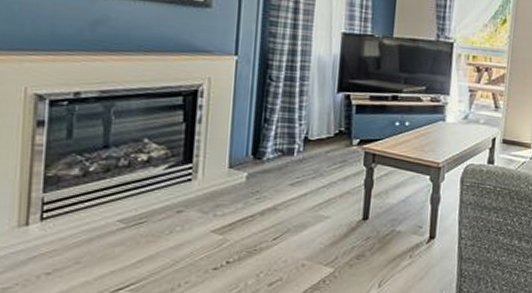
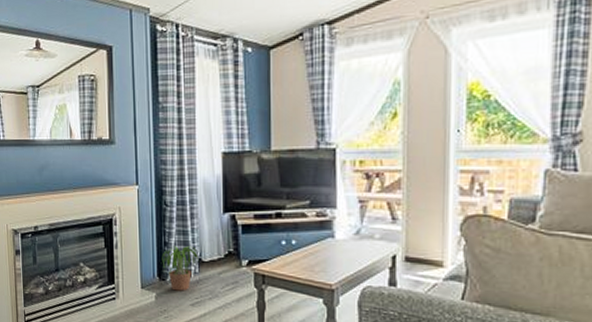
potted plant: none [259,123,306,171] -> present [162,246,200,291]

